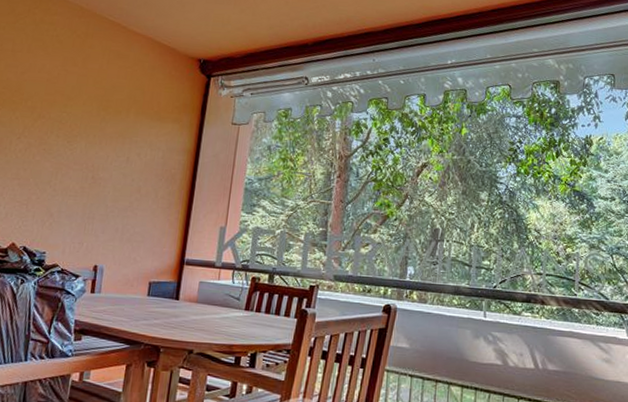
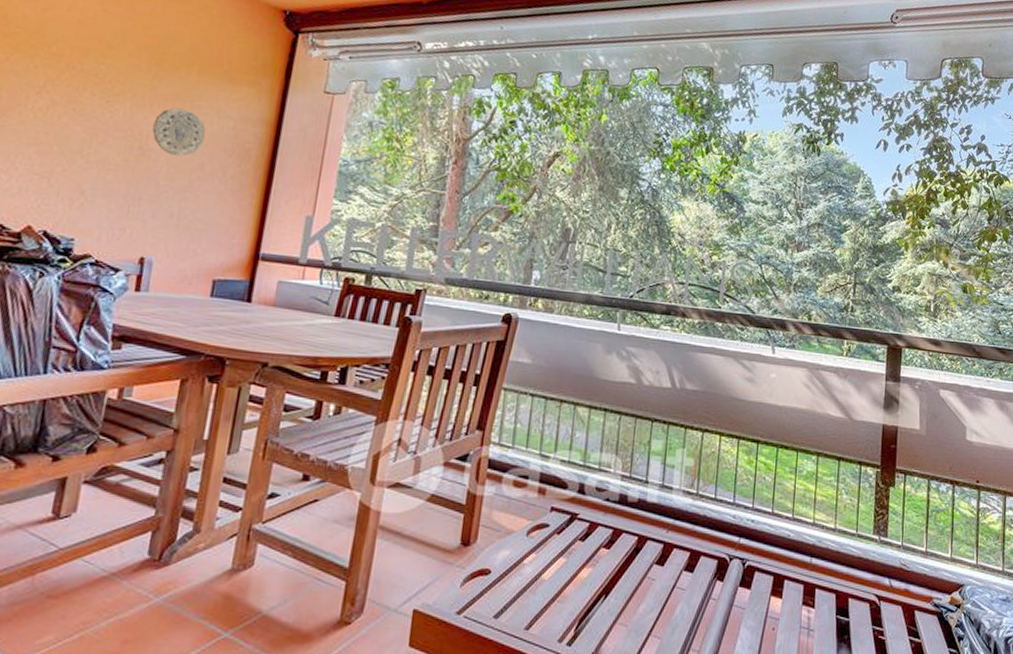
decorative plate: none [101,144,141,182] -> present [152,108,206,156]

